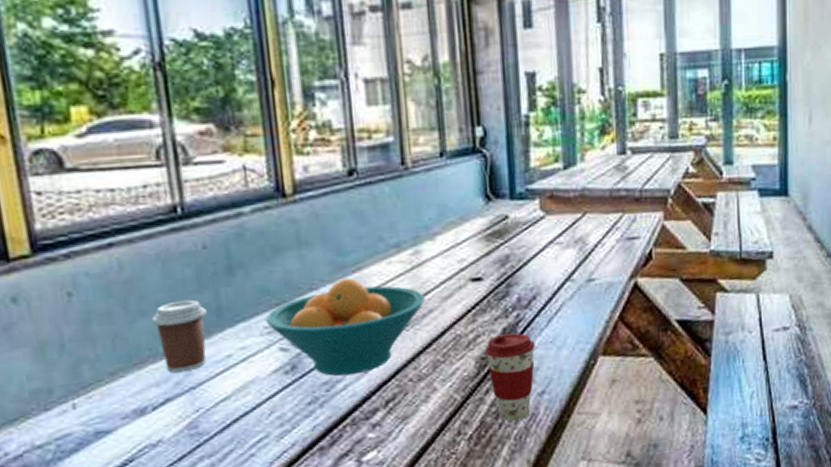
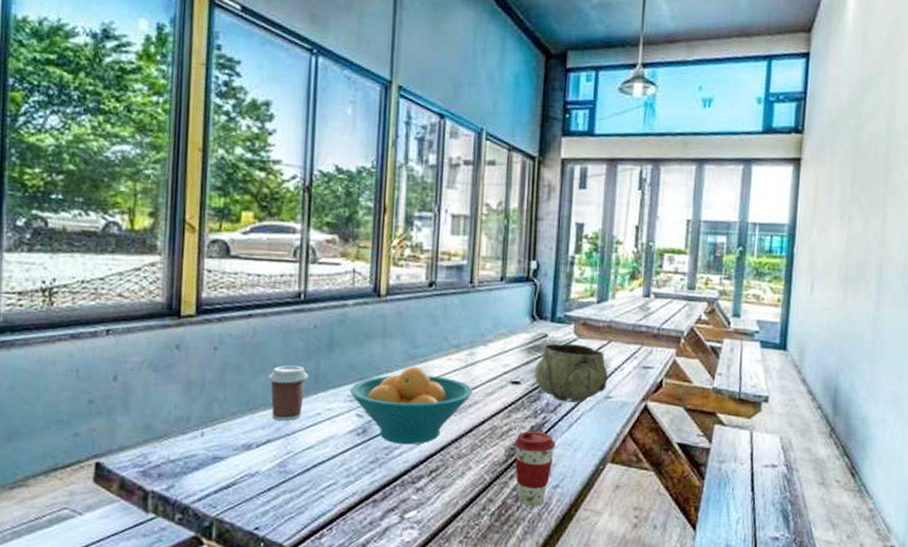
decorative bowl: none [498,222,588,294] -> present [535,343,608,403]

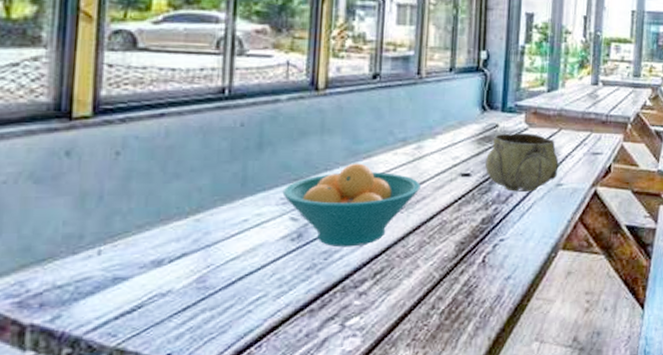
coffee cup: present [268,365,309,421] -> none [184,168,235,231]
coffee cup: present [514,431,556,507] -> none [464,224,508,301]

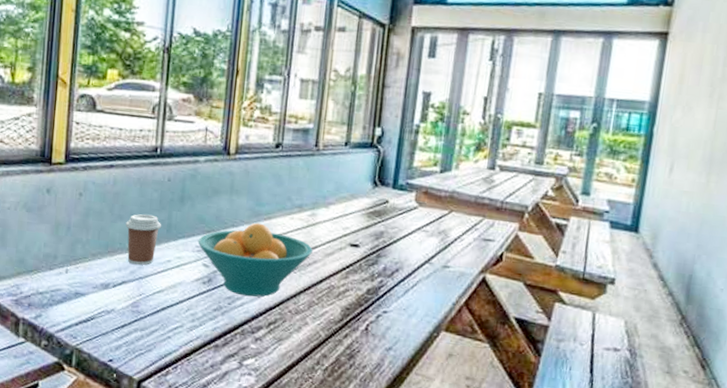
coffee cup: none [184,168,235,231] -> present [125,214,162,265]
decorative bowl: present [485,133,559,192] -> none [373,209,447,270]

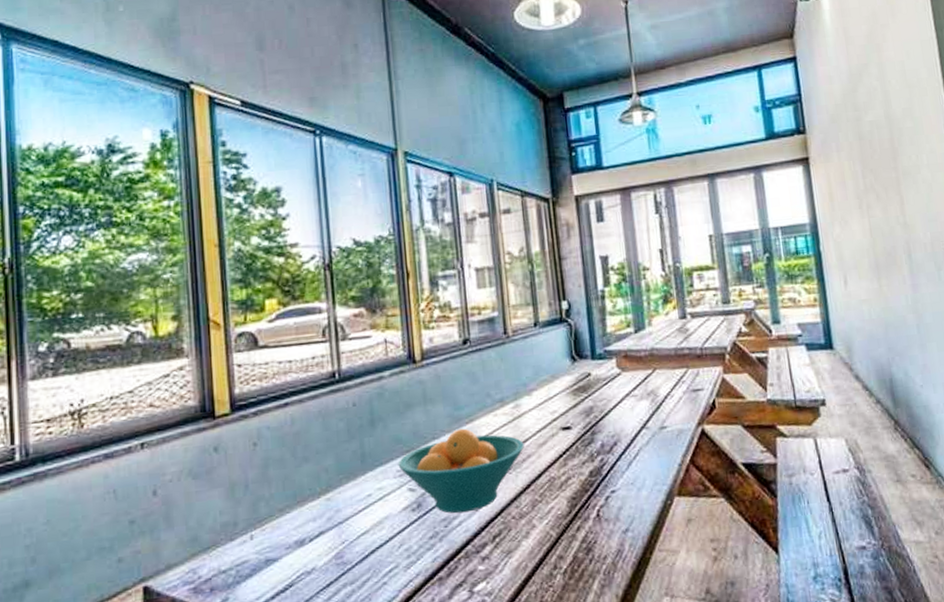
coffee cup: present [125,214,162,265] -> none [312,448,355,510]

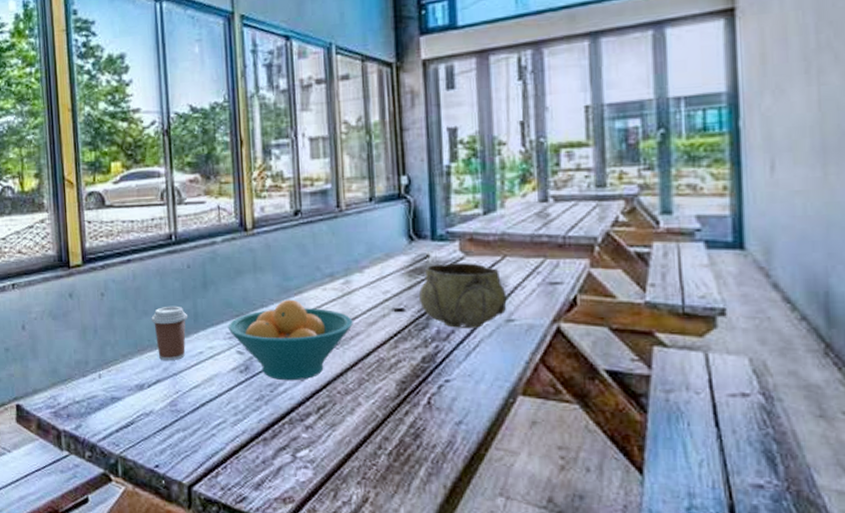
coffee cup: none [312,448,355,510] -> present [151,306,189,361]
decorative bowl: none [584,377,660,440] -> present [419,263,507,328]

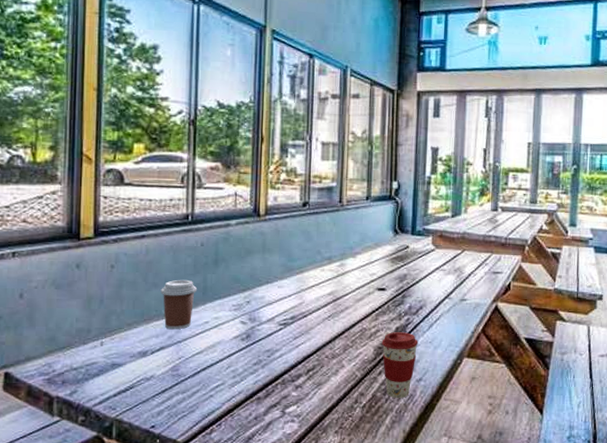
fruit bowl: present [228,299,353,381] -> none [234,277,344,348]
coffee cup: none [405,363,453,446] -> present [381,332,418,399]
decorative bowl: present [419,263,507,328] -> none [398,253,463,305]

